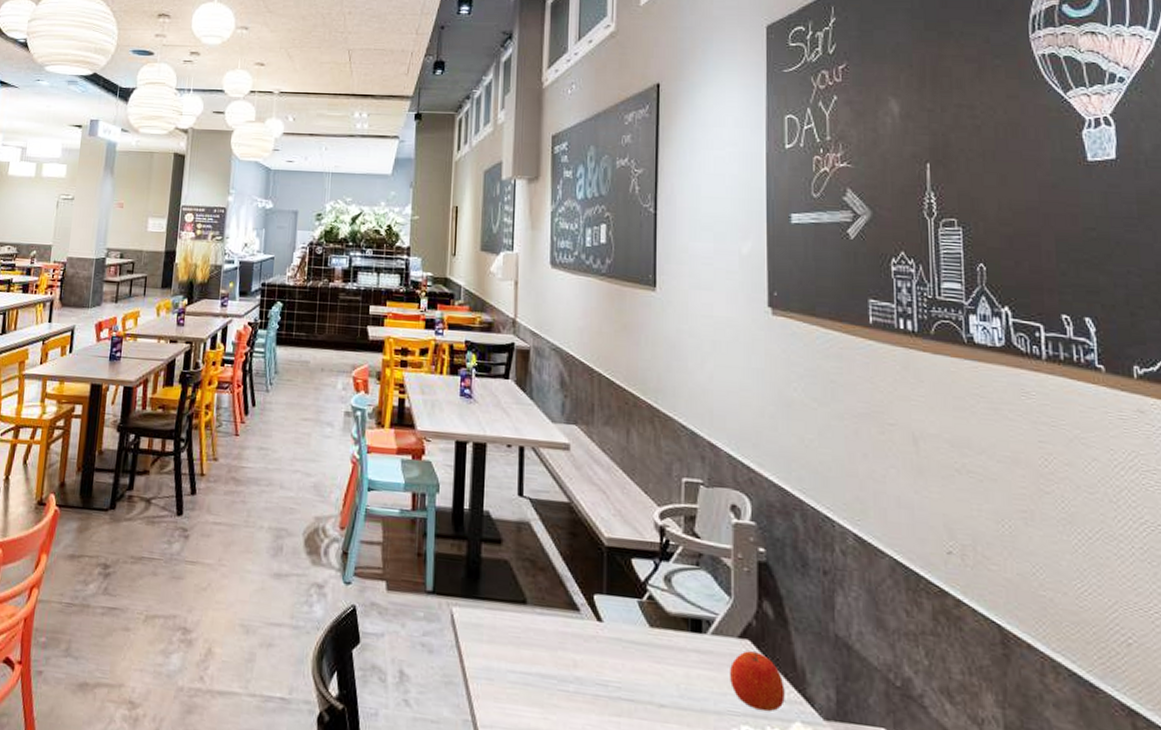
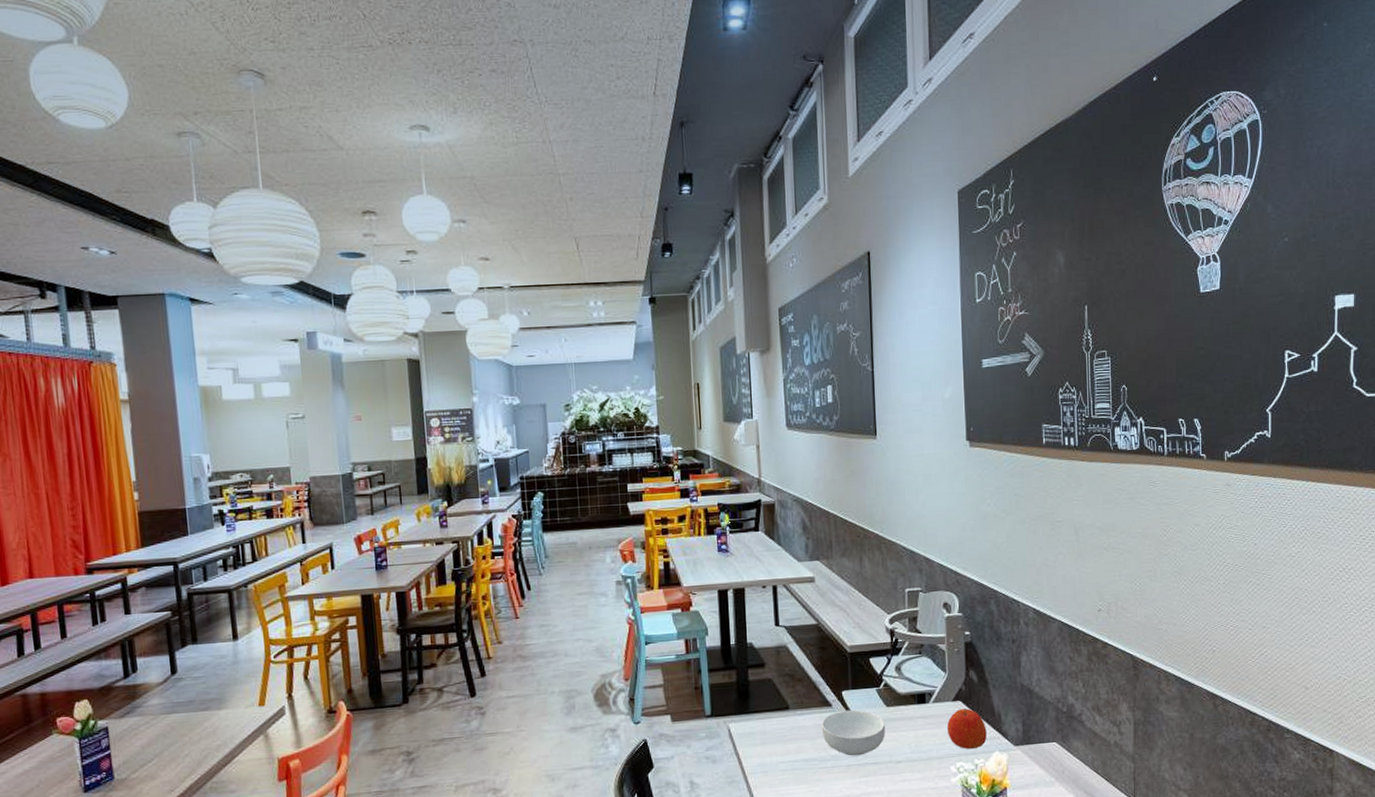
cereal bowl: none [564,620,646,686] -> present [821,710,885,756]

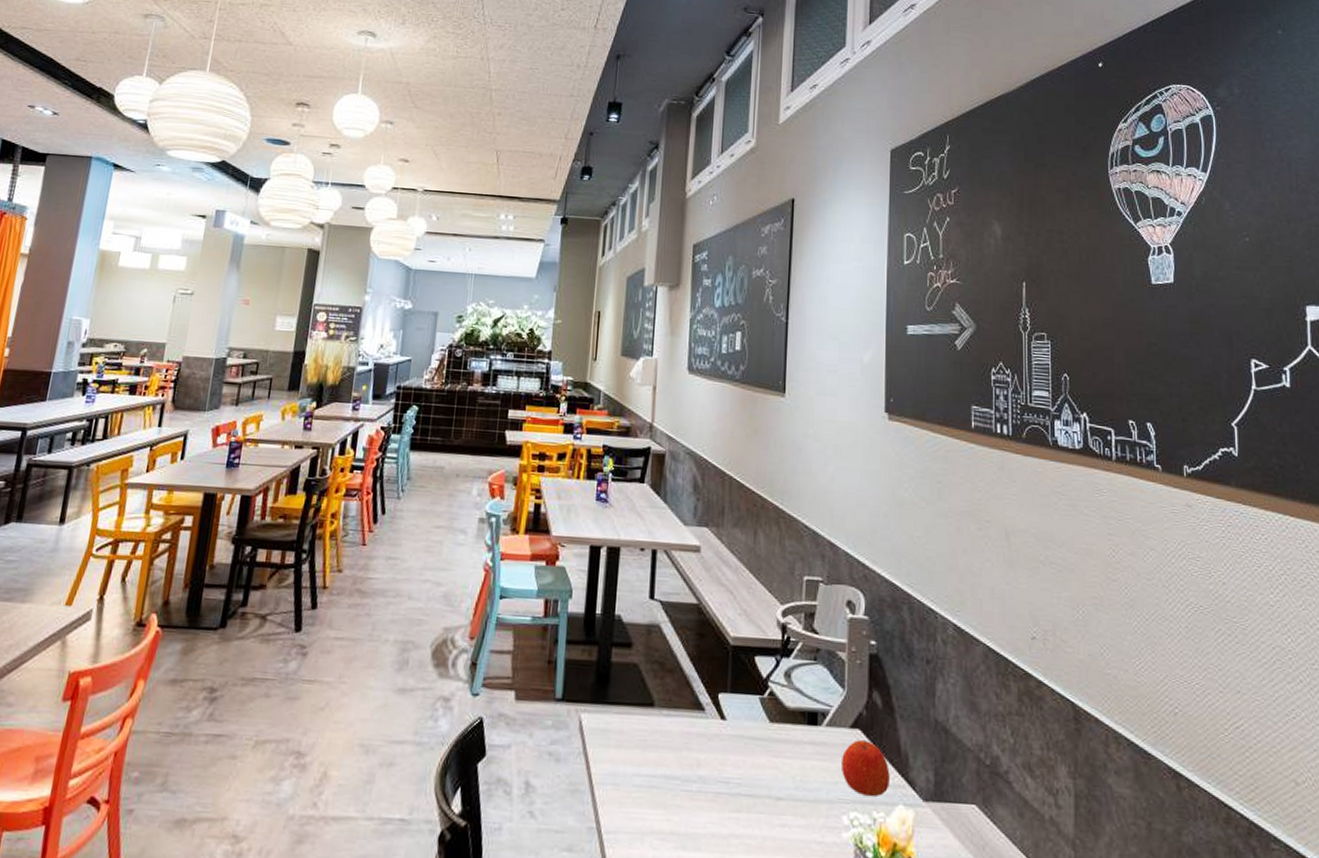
cereal bowl: present [821,710,885,756] -> none [689,718,766,782]

